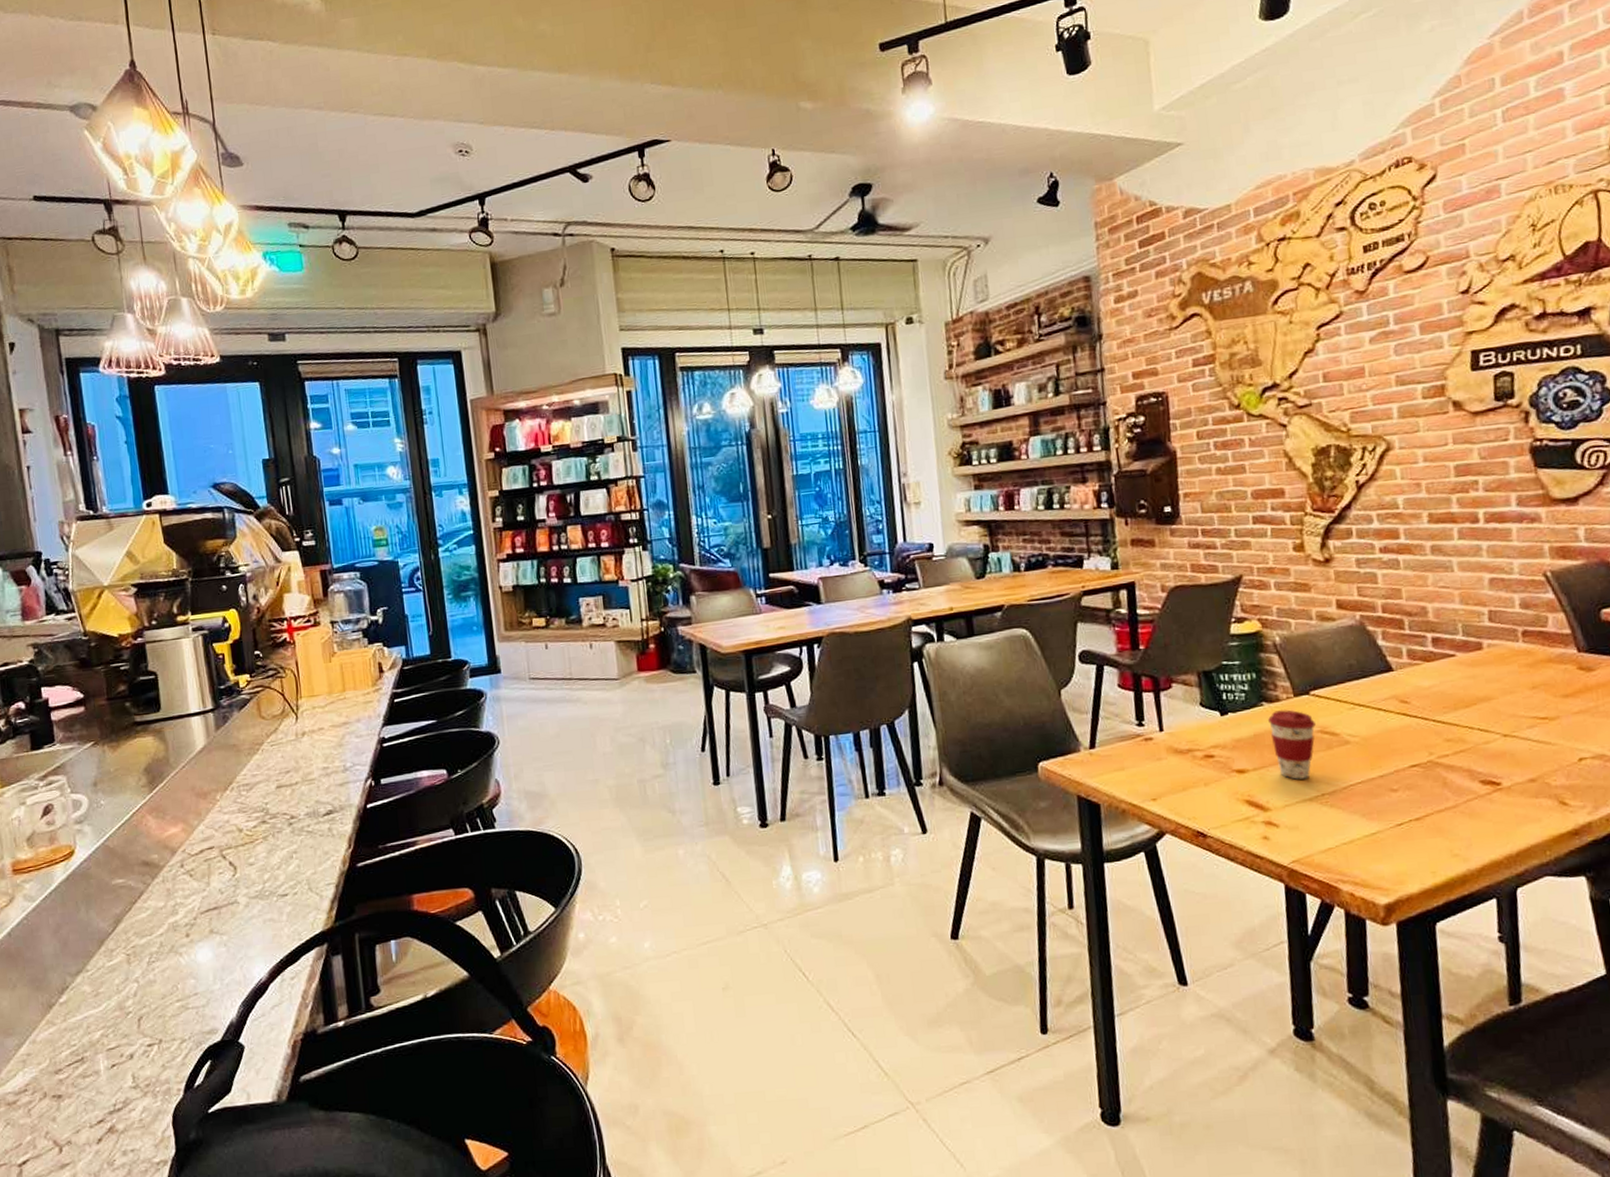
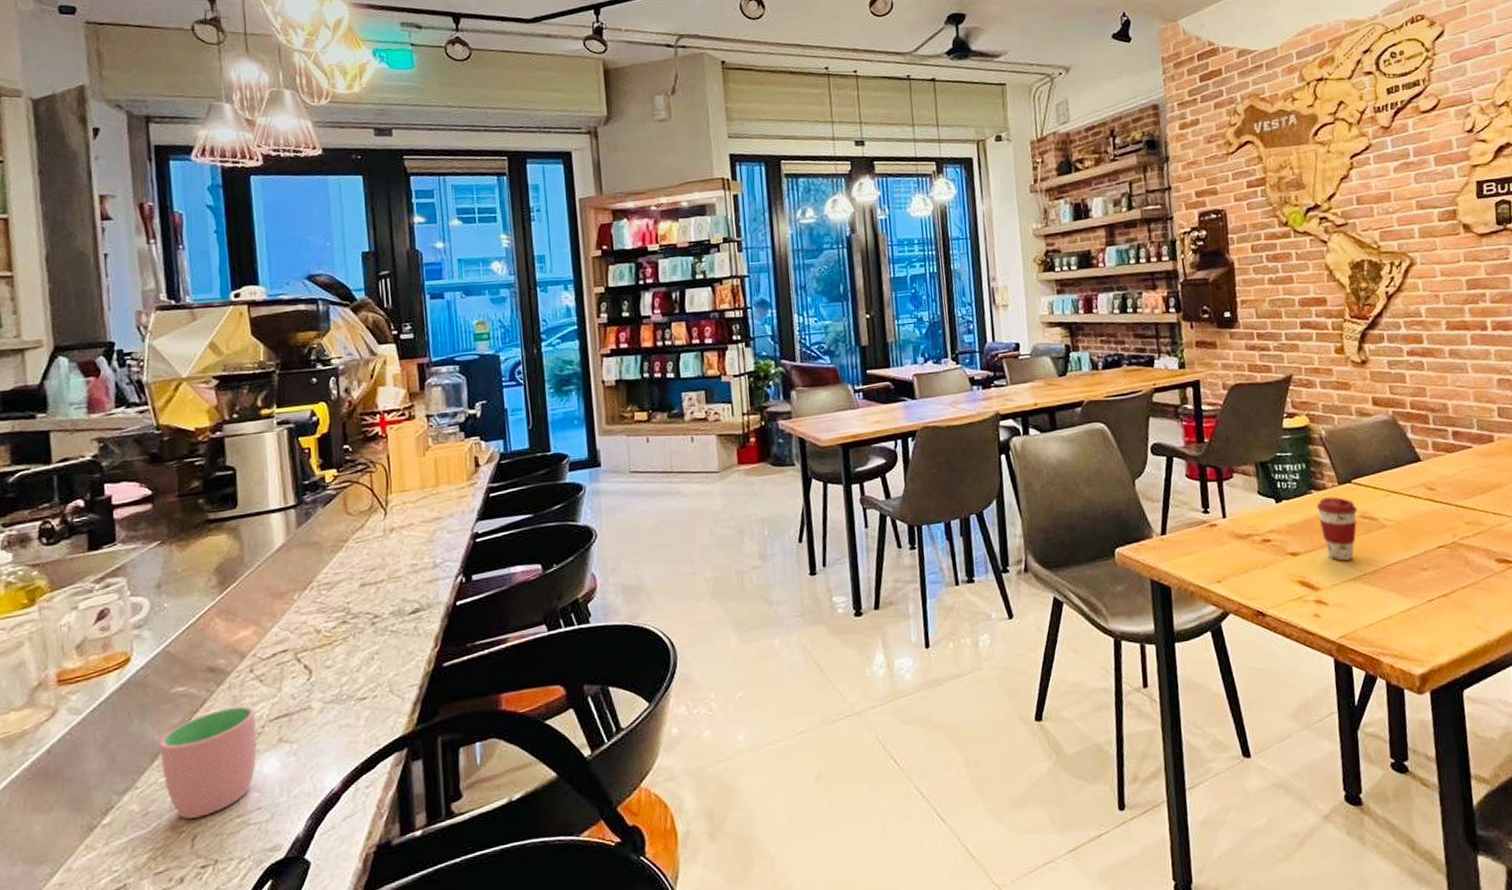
cup: none [104,898,191,1001] -> present [160,705,258,819]

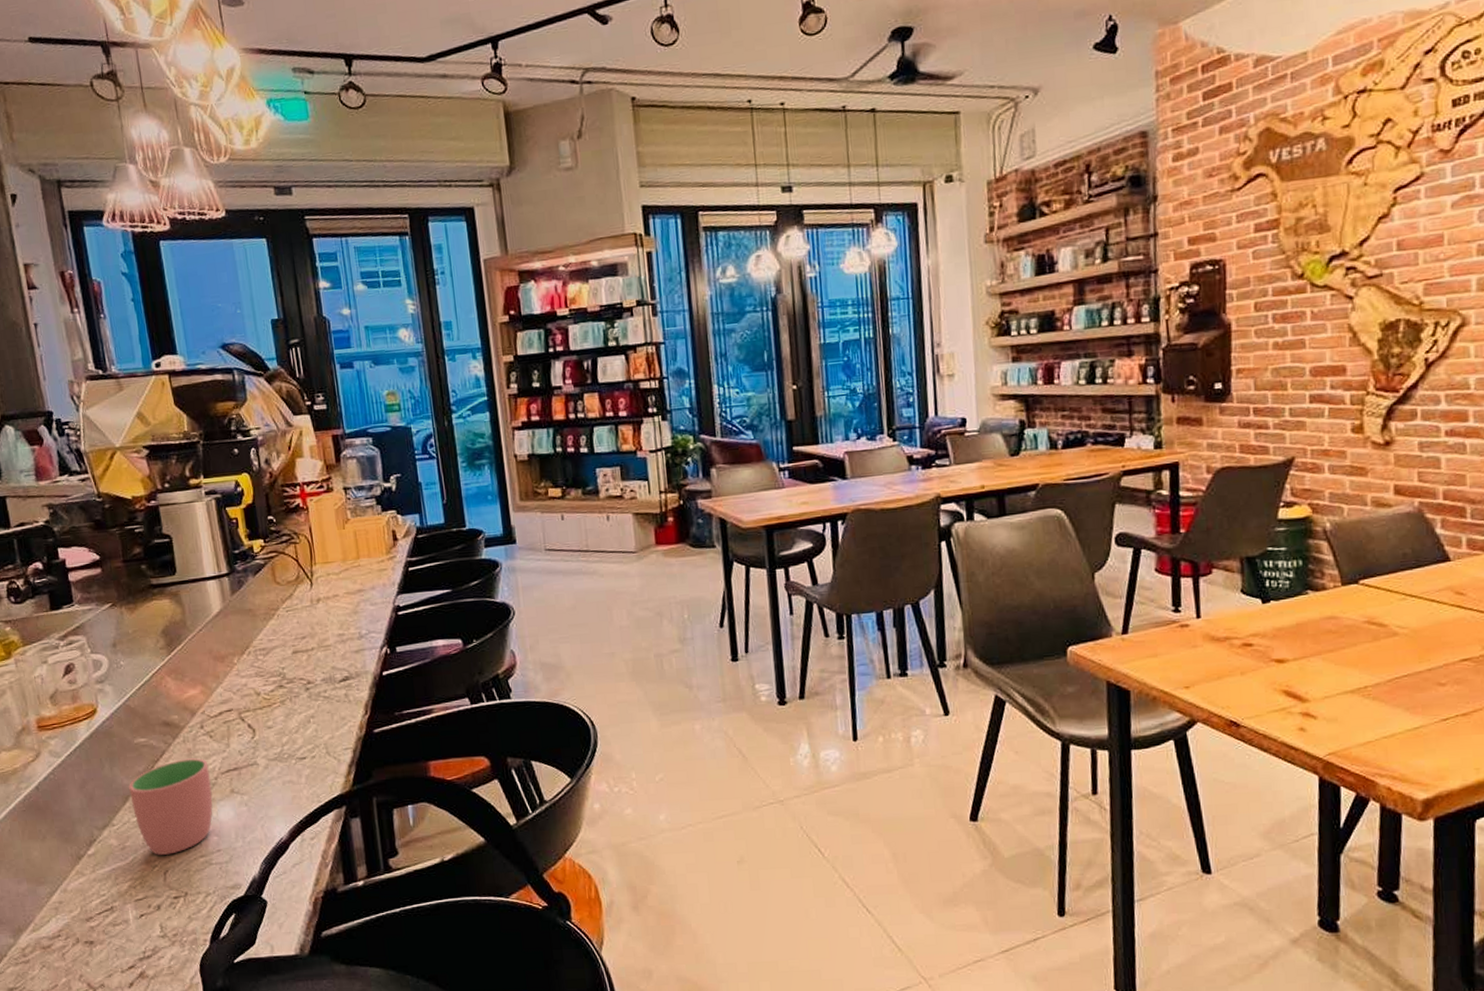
coffee cup: present [1317,496,1357,561] -> none [1313,598,1363,671]

